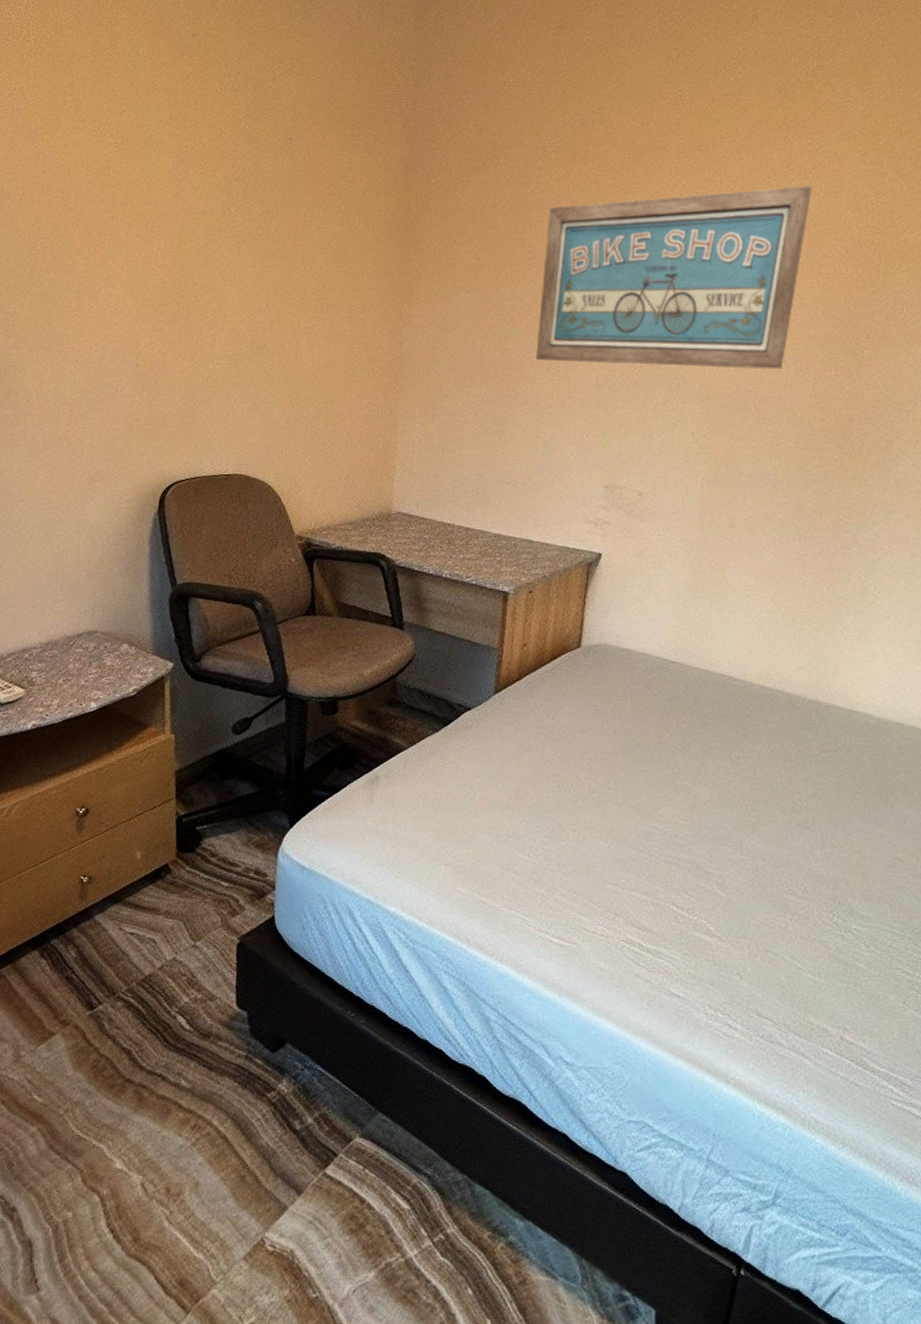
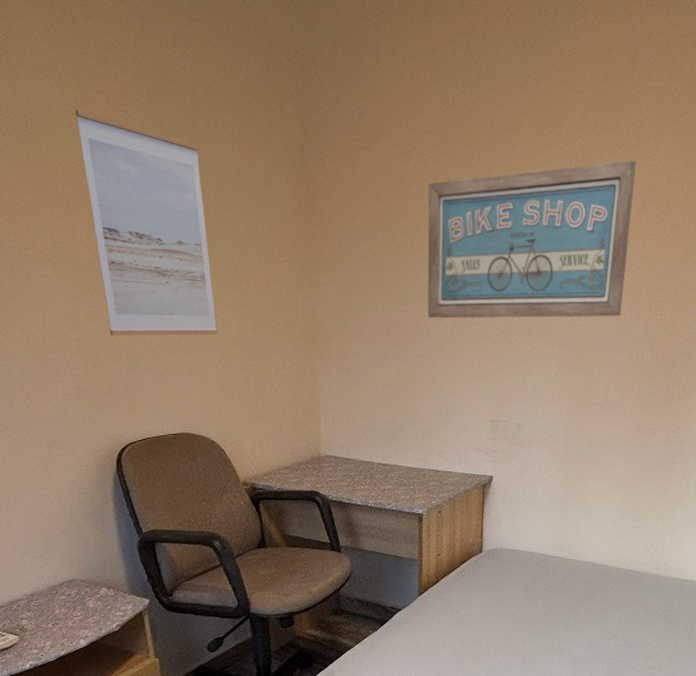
wall art: none [168,126,293,367] -> present [75,109,218,335]

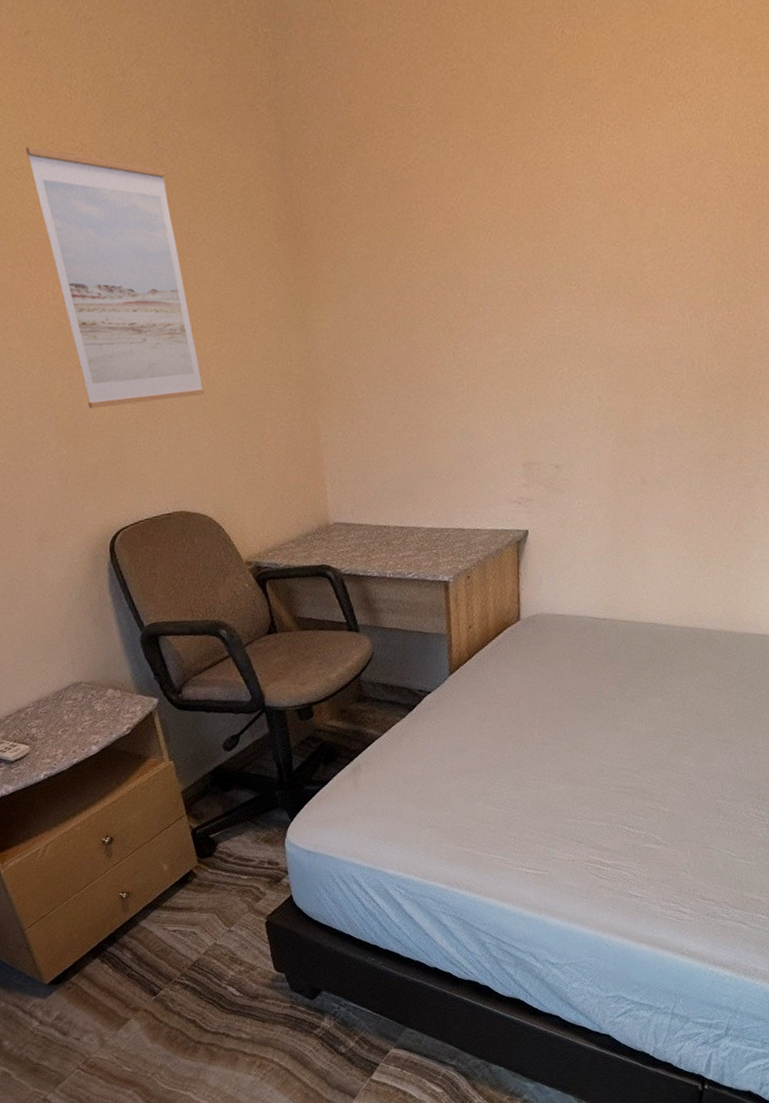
wall art: present [427,160,636,319] -> none [432,111,692,347]

